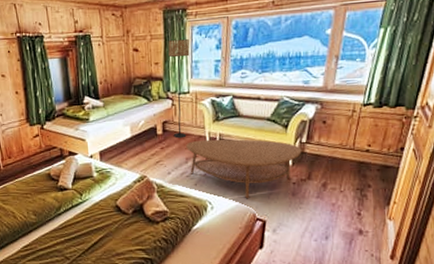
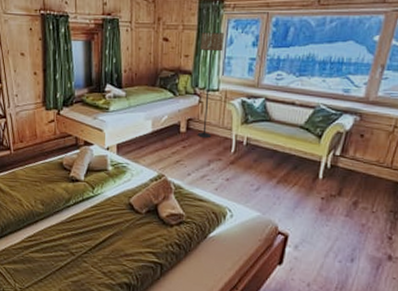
coffee table: present [186,139,302,199] -> none [210,142,335,210]

